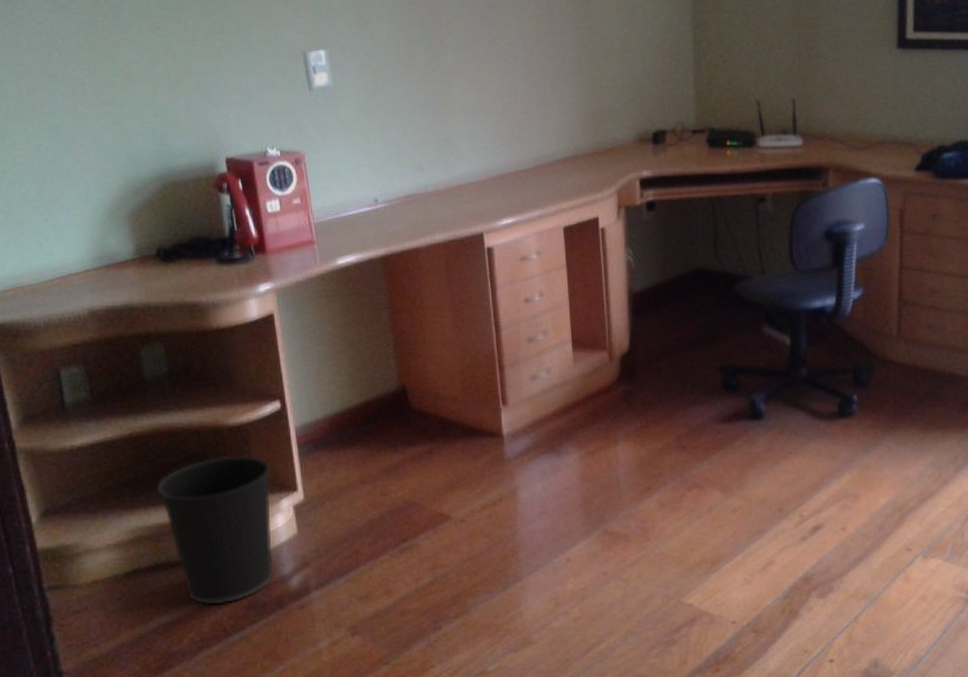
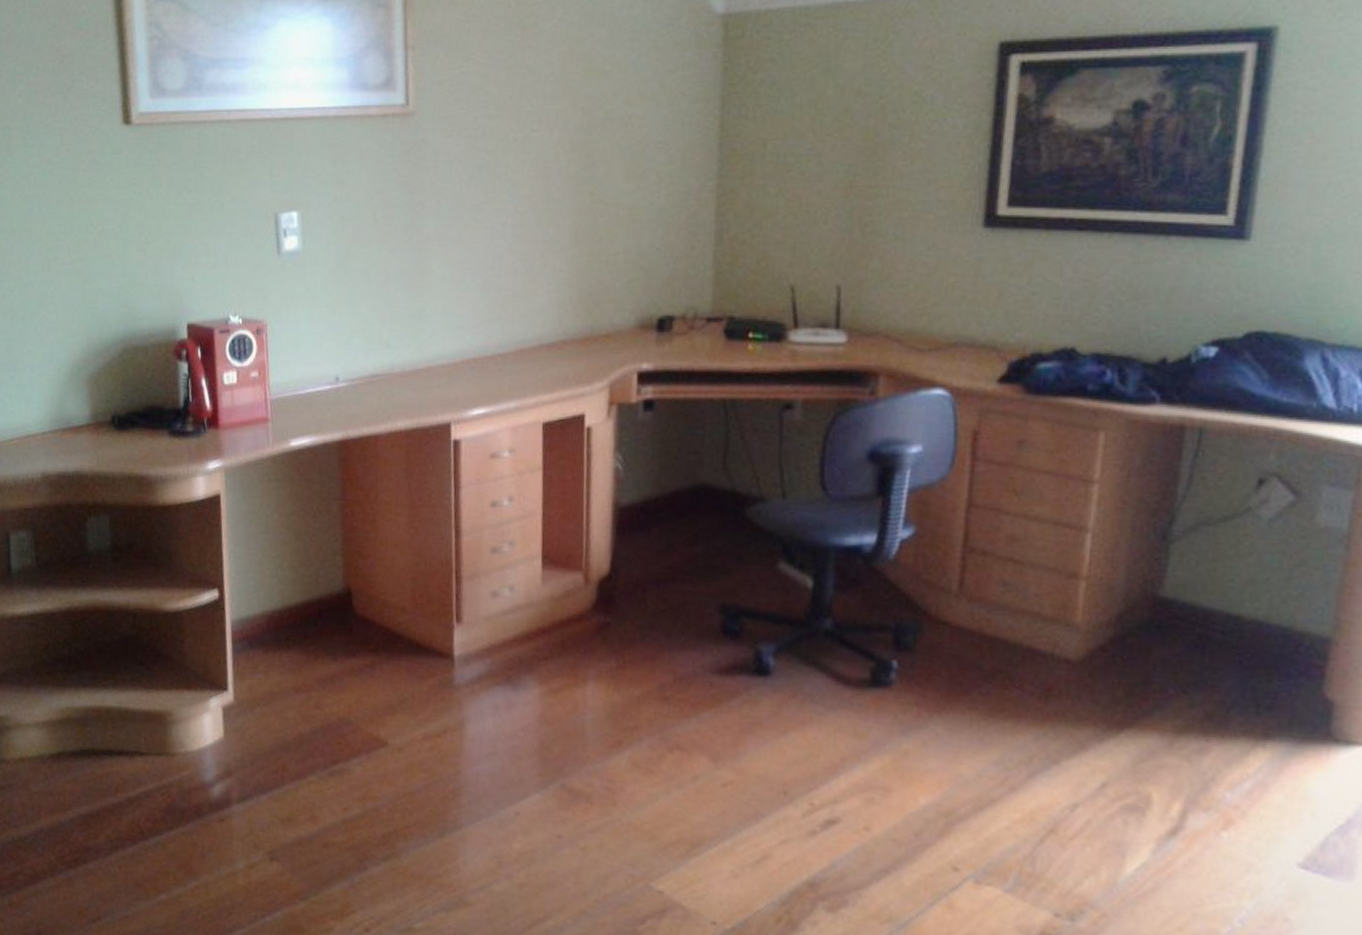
wastebasket: present [156,455,274,605] -> none [88,643,203,804]

